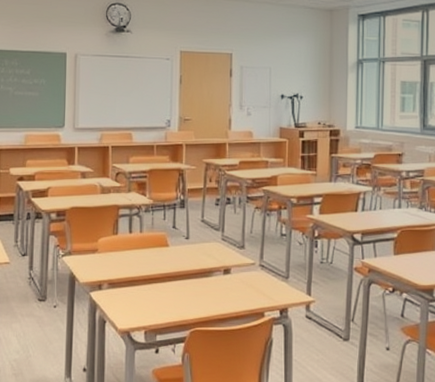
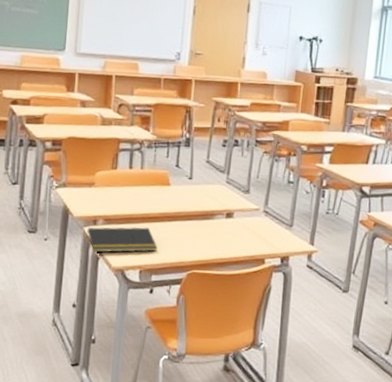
notepad: none [91,288,160,316] -> present [85,226,158,253]

